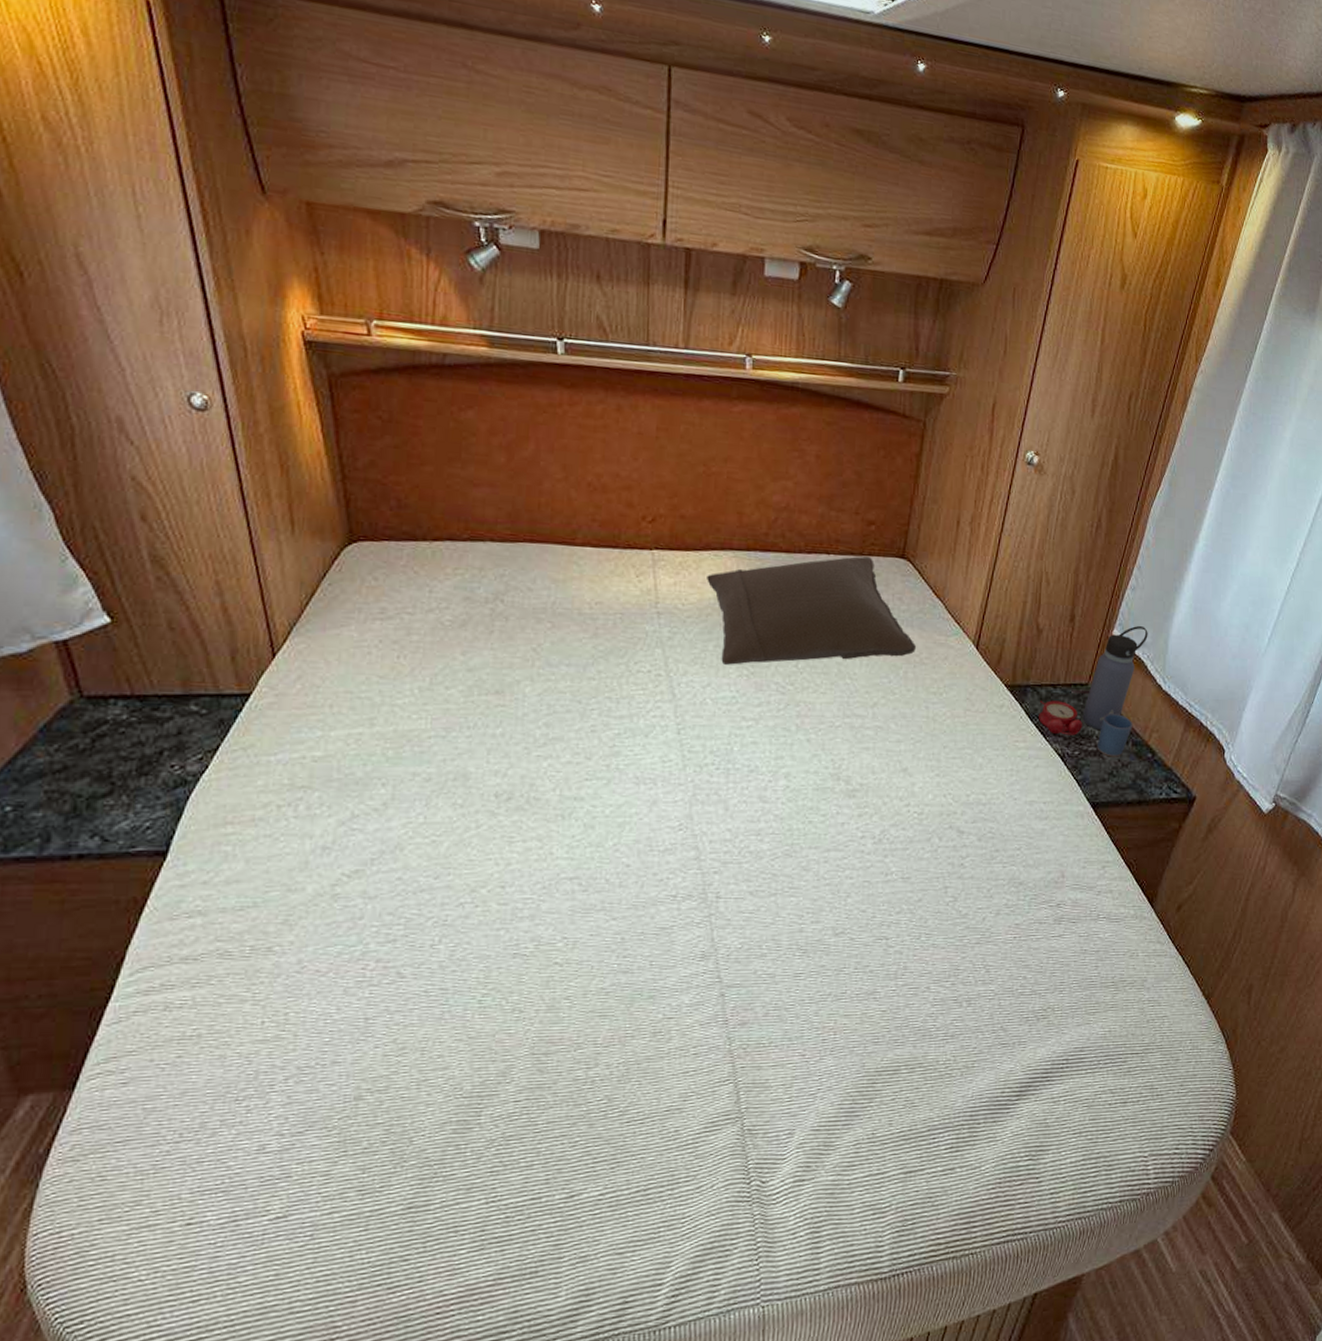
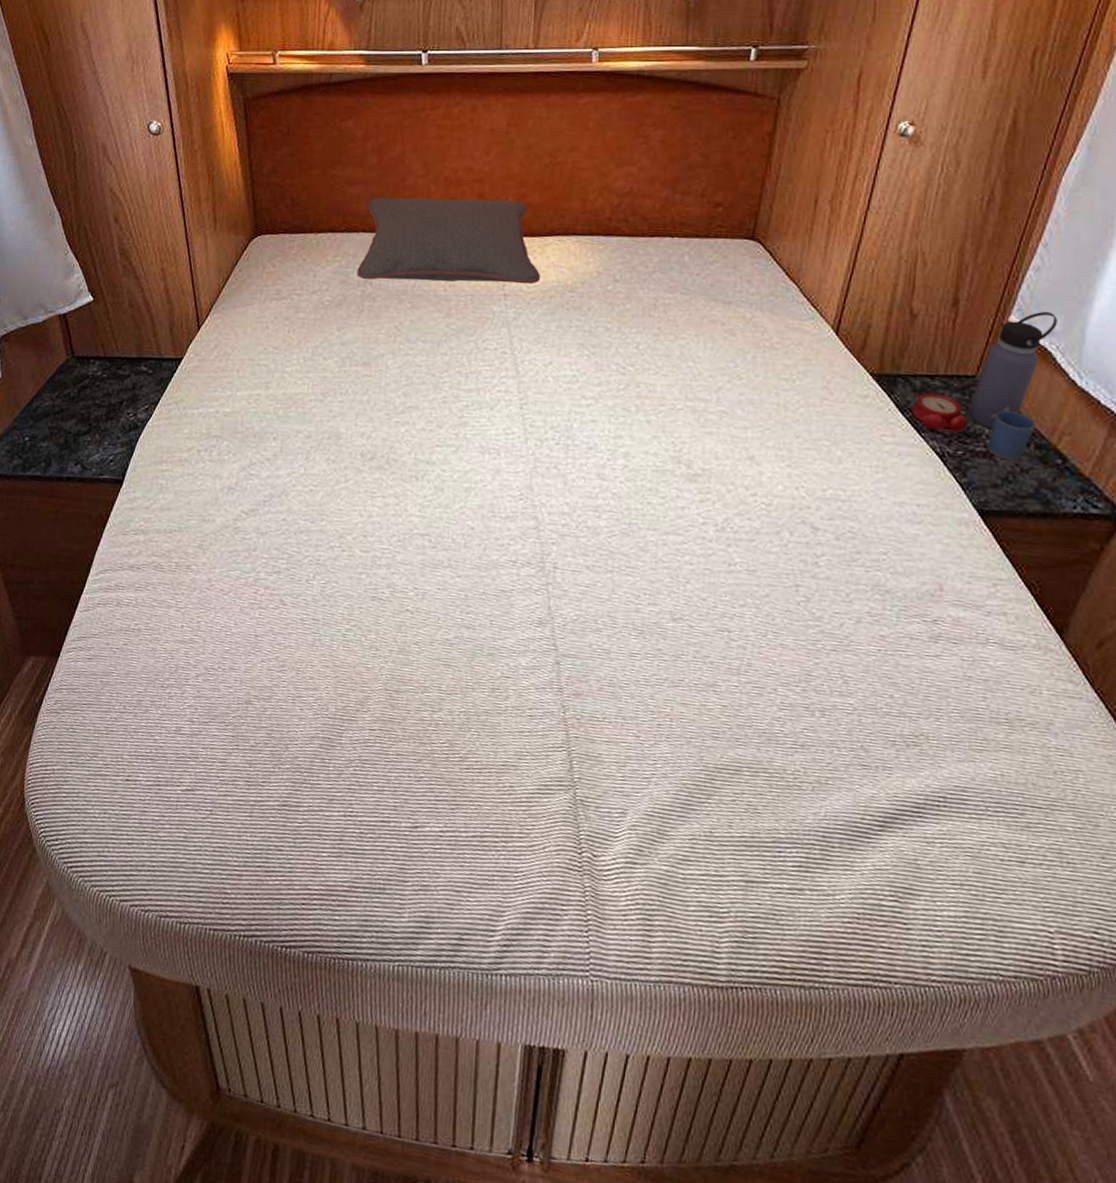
pillow: none [484,502,696,602] -> present [356,197,540,284]
pillow: present [707,556,916,665] -> none [551,238,766,345]

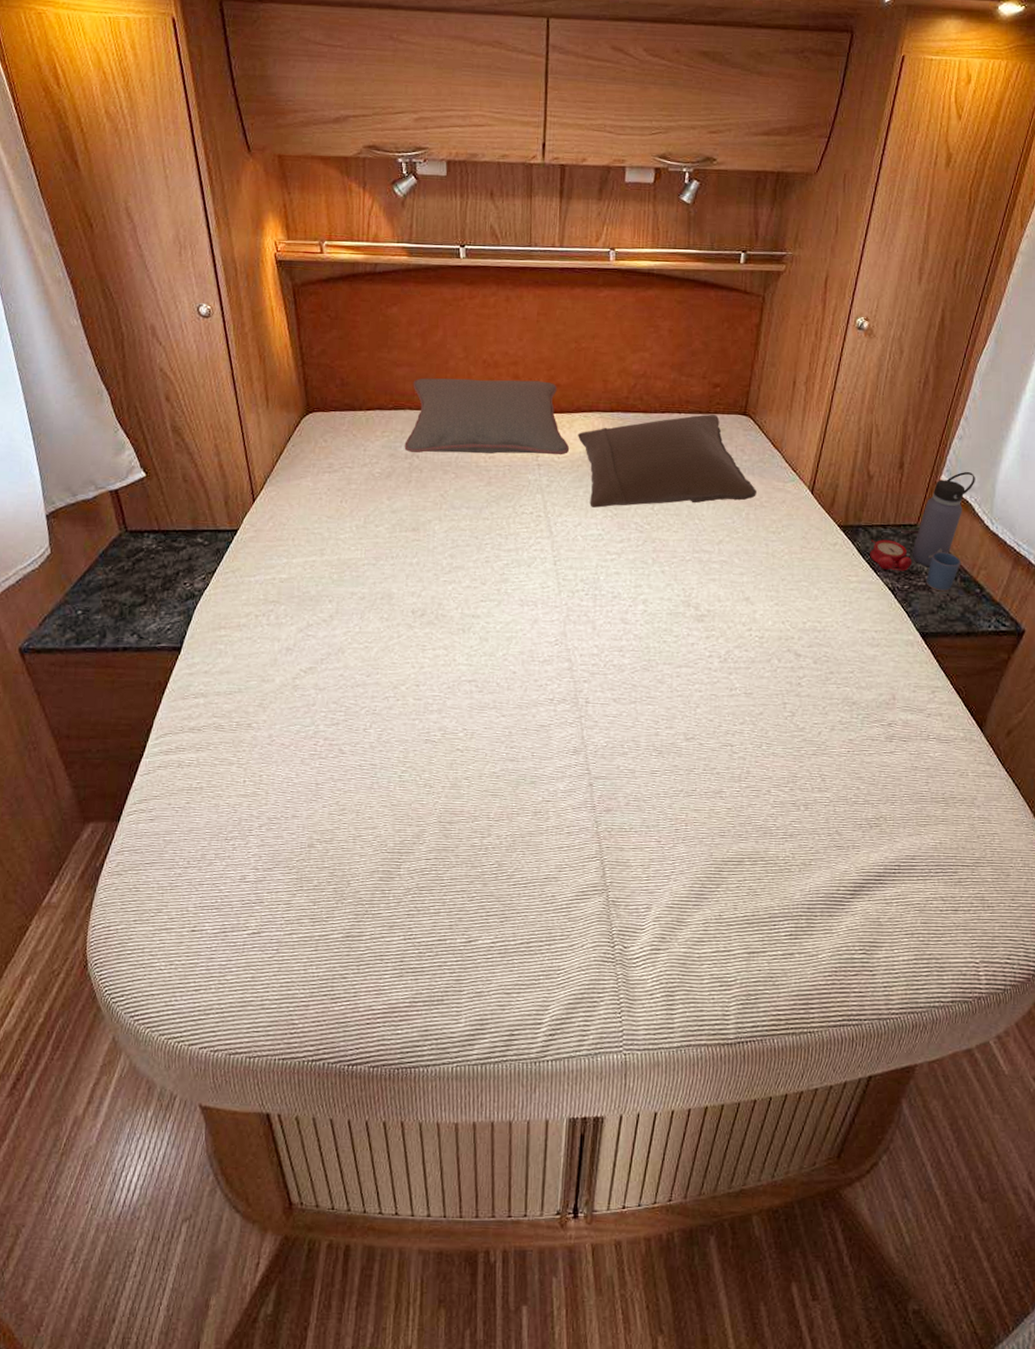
pillow: none [551,238,766,345] -> present [578,414,756,508]

